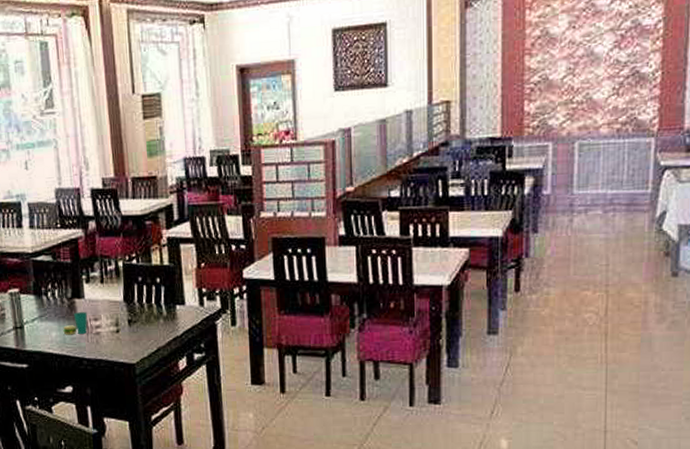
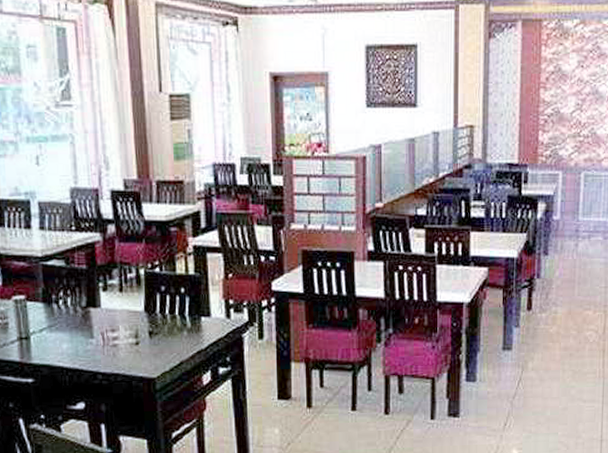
cup: present [63,312,88,335] -> none [75,322,104,347]

